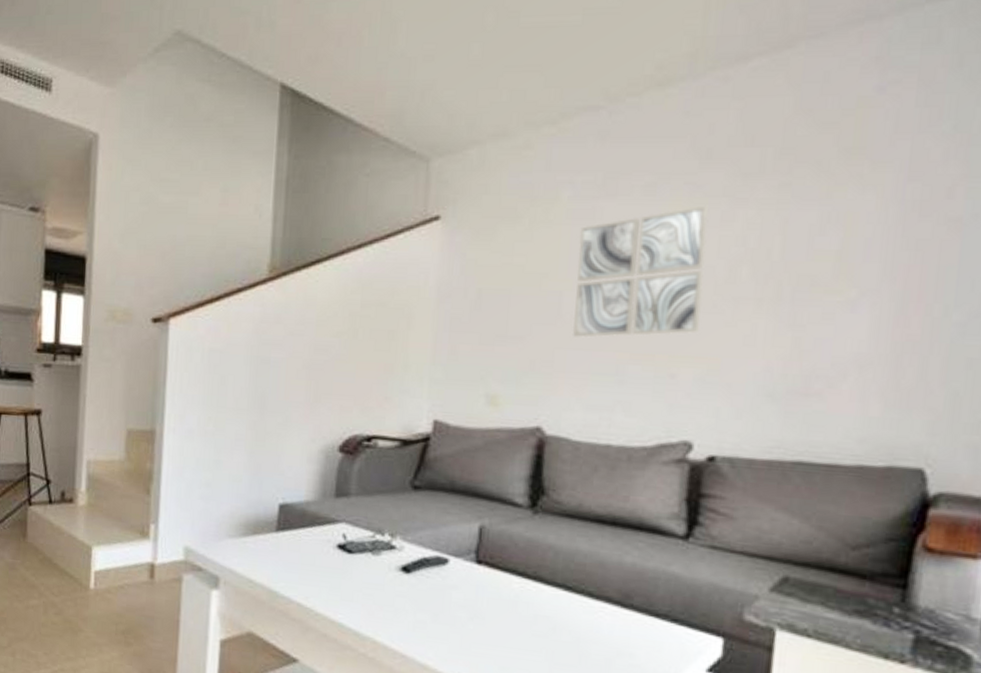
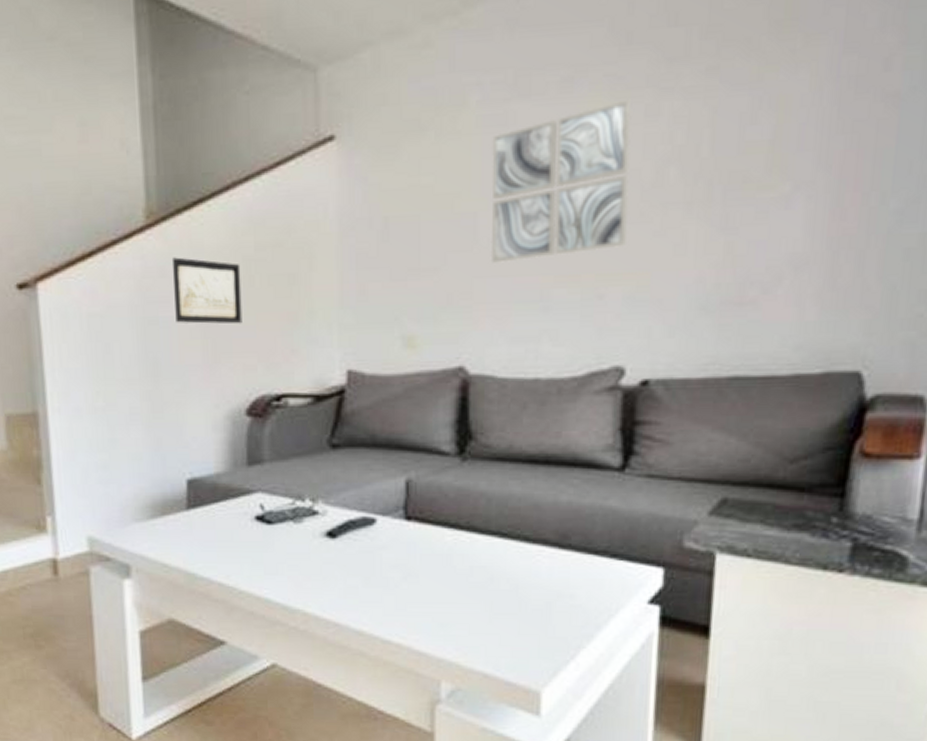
wall art: none [285,307,347,370] -> present [171,257,242,324]

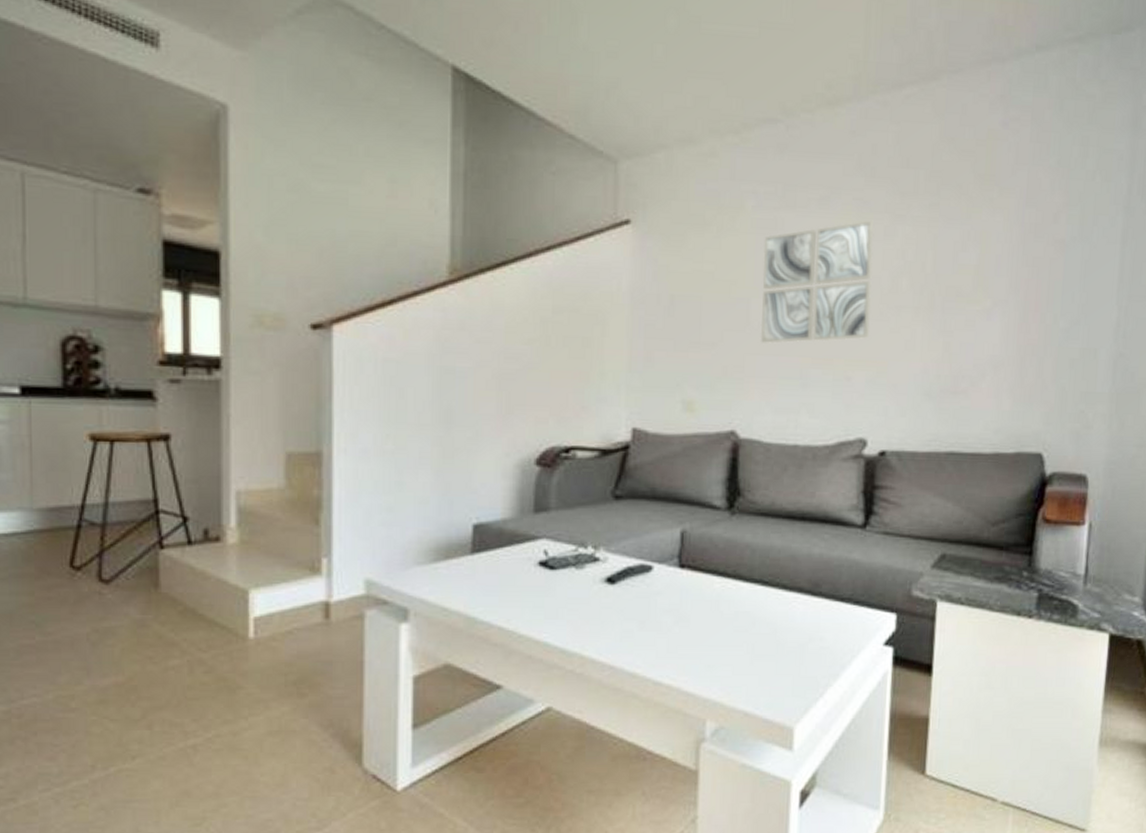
wall art: present [171,257,242,324] -> none [472,312,538,379]

